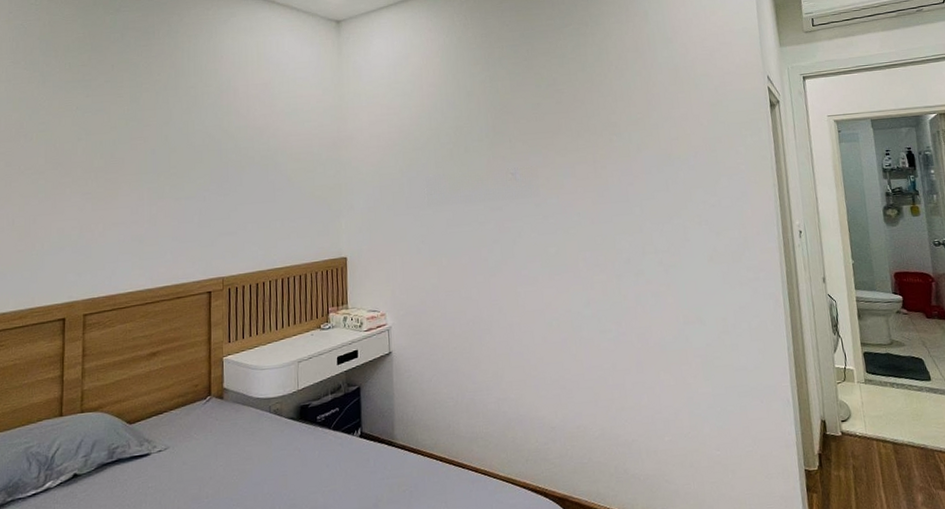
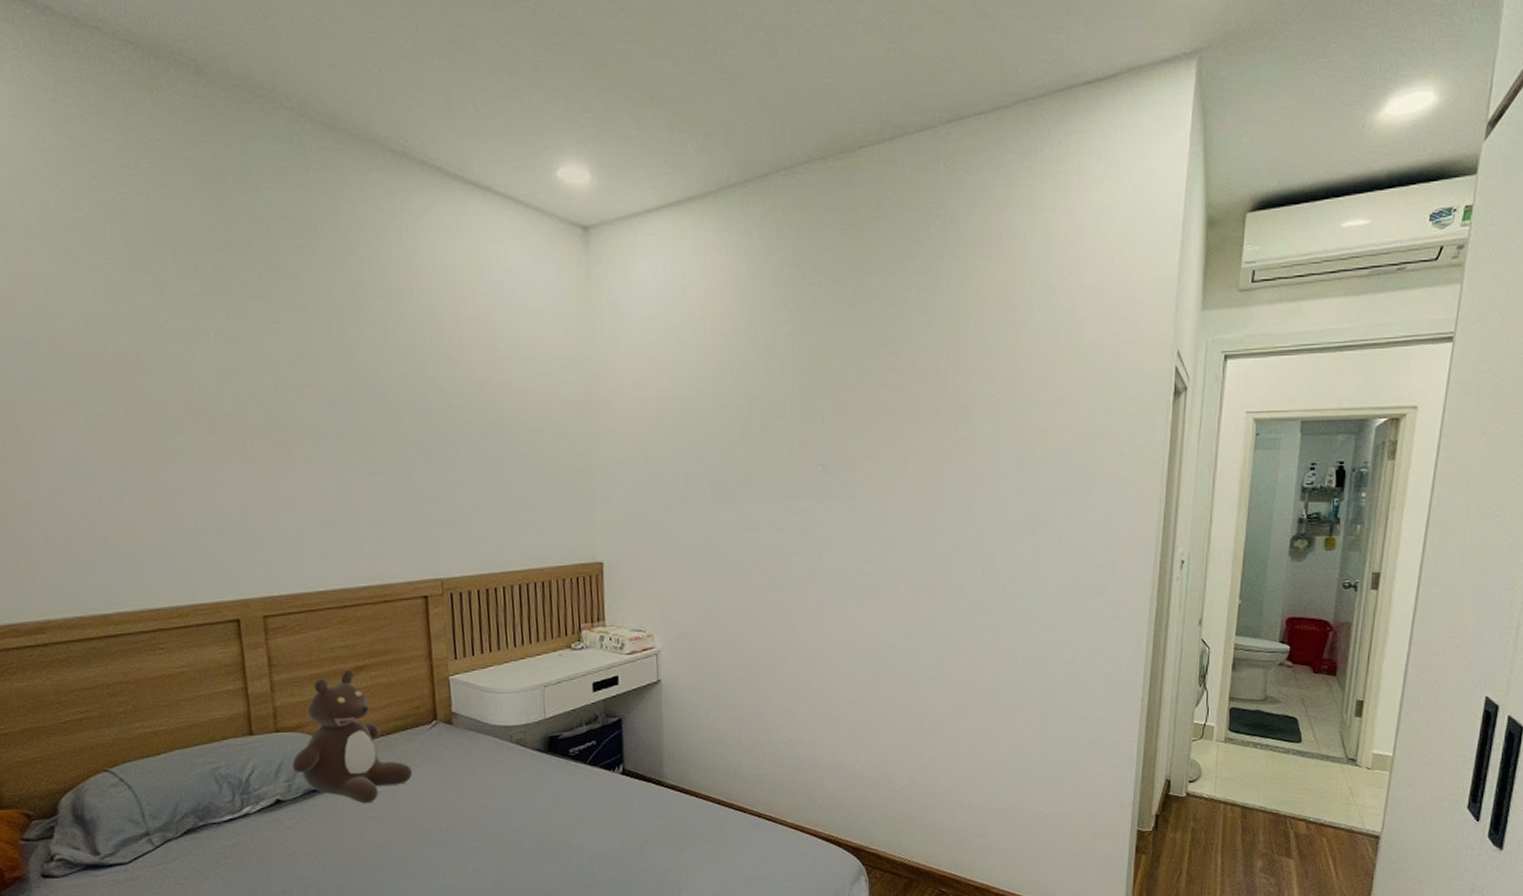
stuffed animal: none [91,356,188,475] -> present [292,670,413,804]

